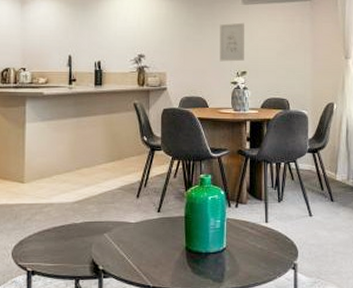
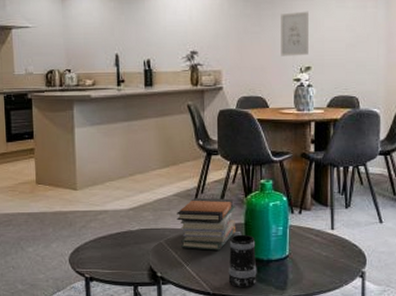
book stack: none [120,191,177,243] -> present [177,197,237,250]
mug: none [168,223,196,280] -> present [228,230,257,287]

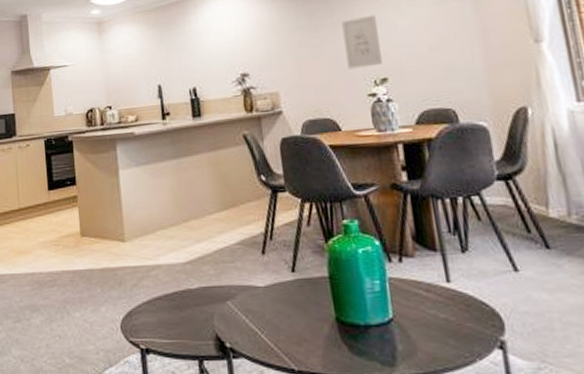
book stack: present [177,197,237,250] -> none [242,245,320,313]
mug: present [228,230,257,287] -> none [311,286,355,362]

